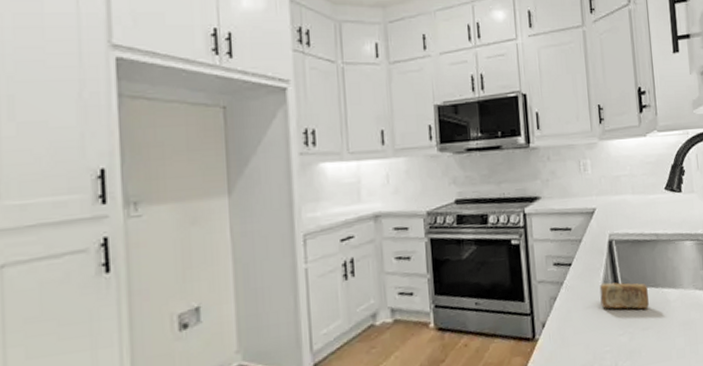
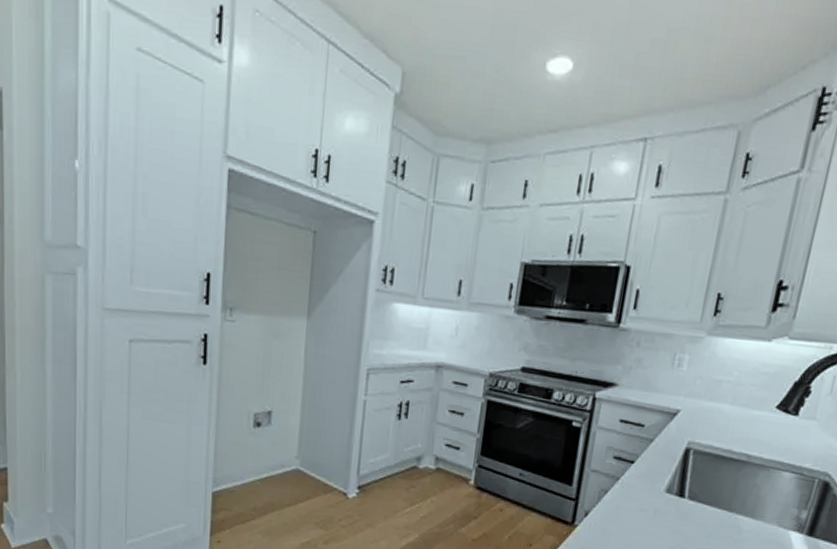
soap bar: present [599,282,649,309] -> none [657,490,719,530]

